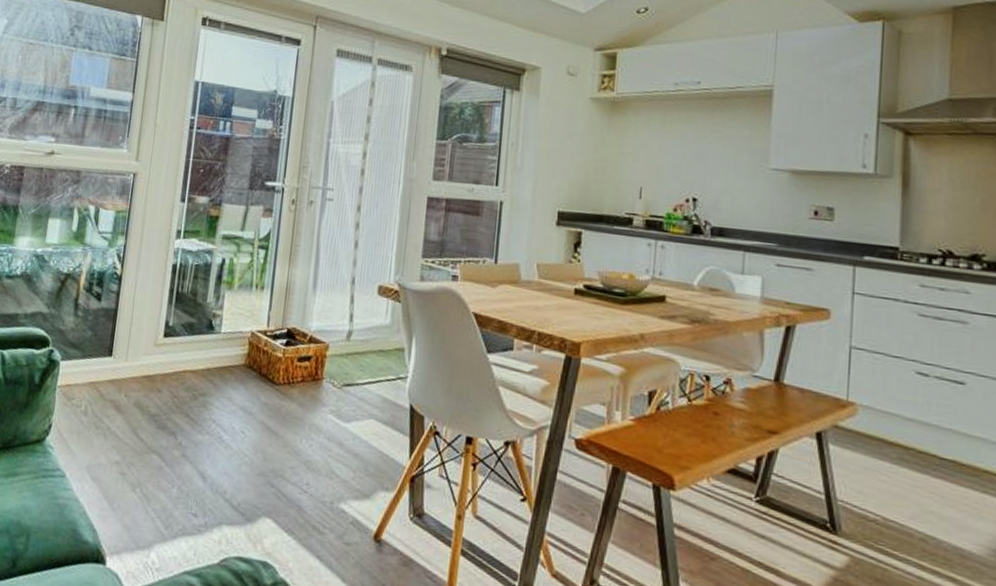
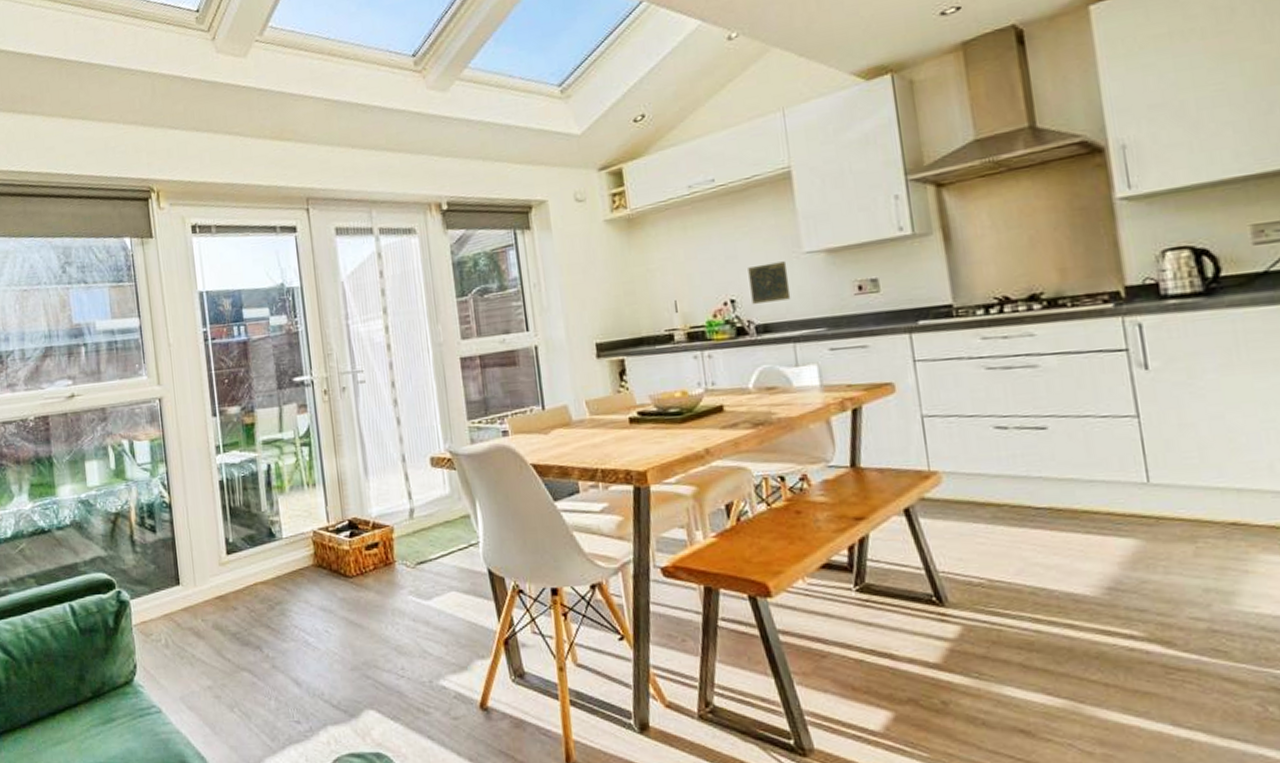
decorative tile: none [713,171,752,210] -> present [748,261,791,304]

